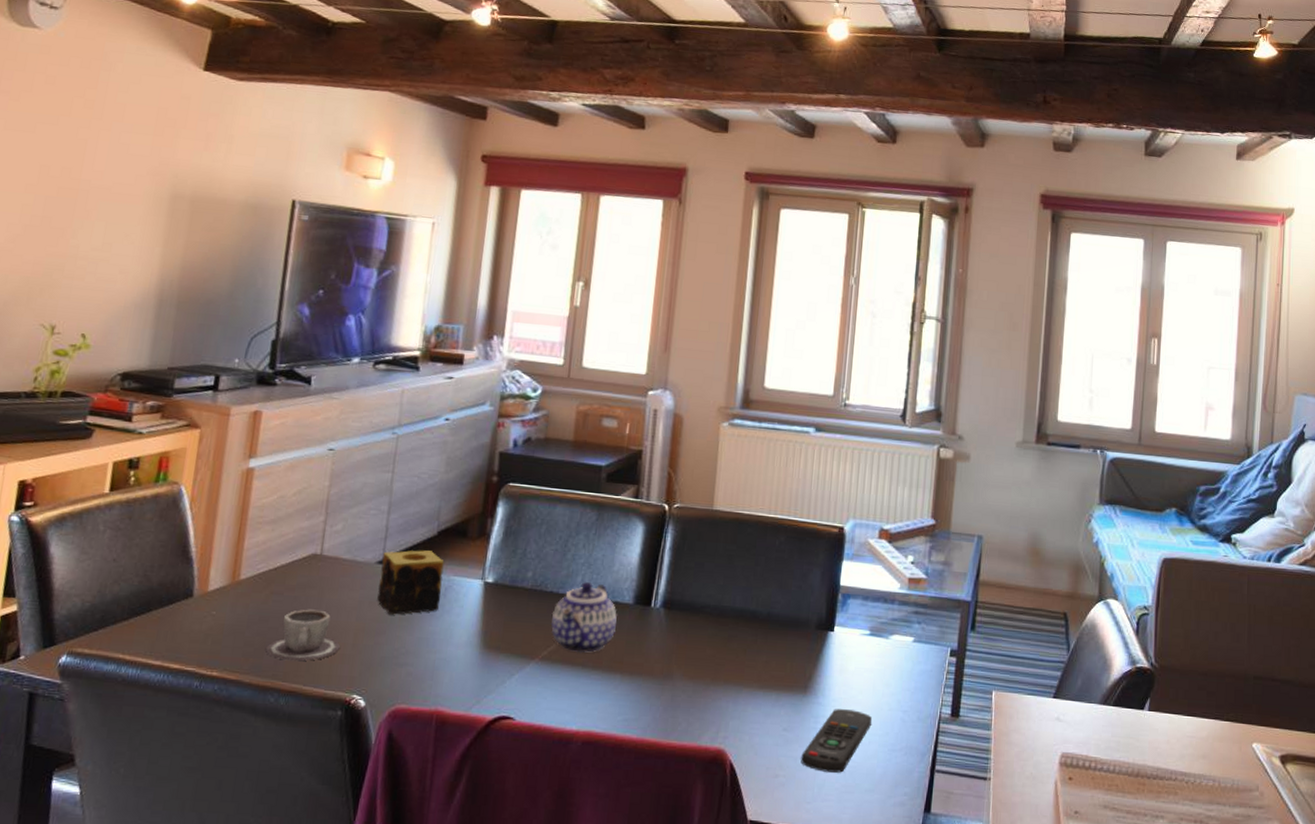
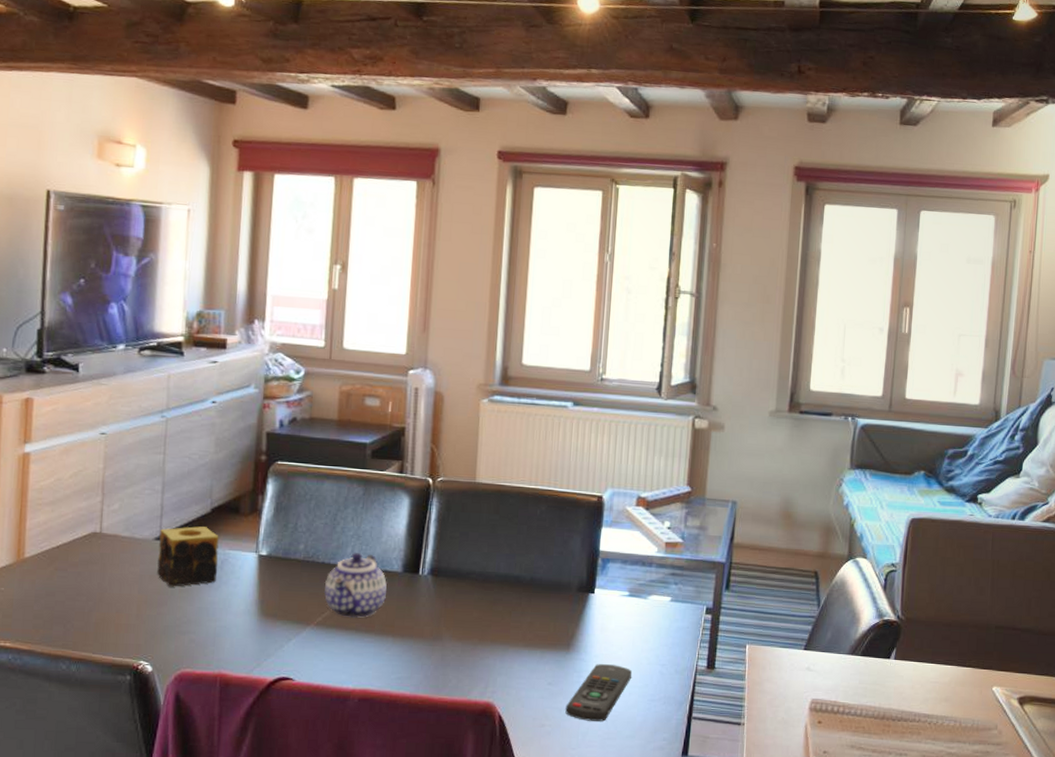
cup: present [266,609,341,662] -> none [55,583,126,632]

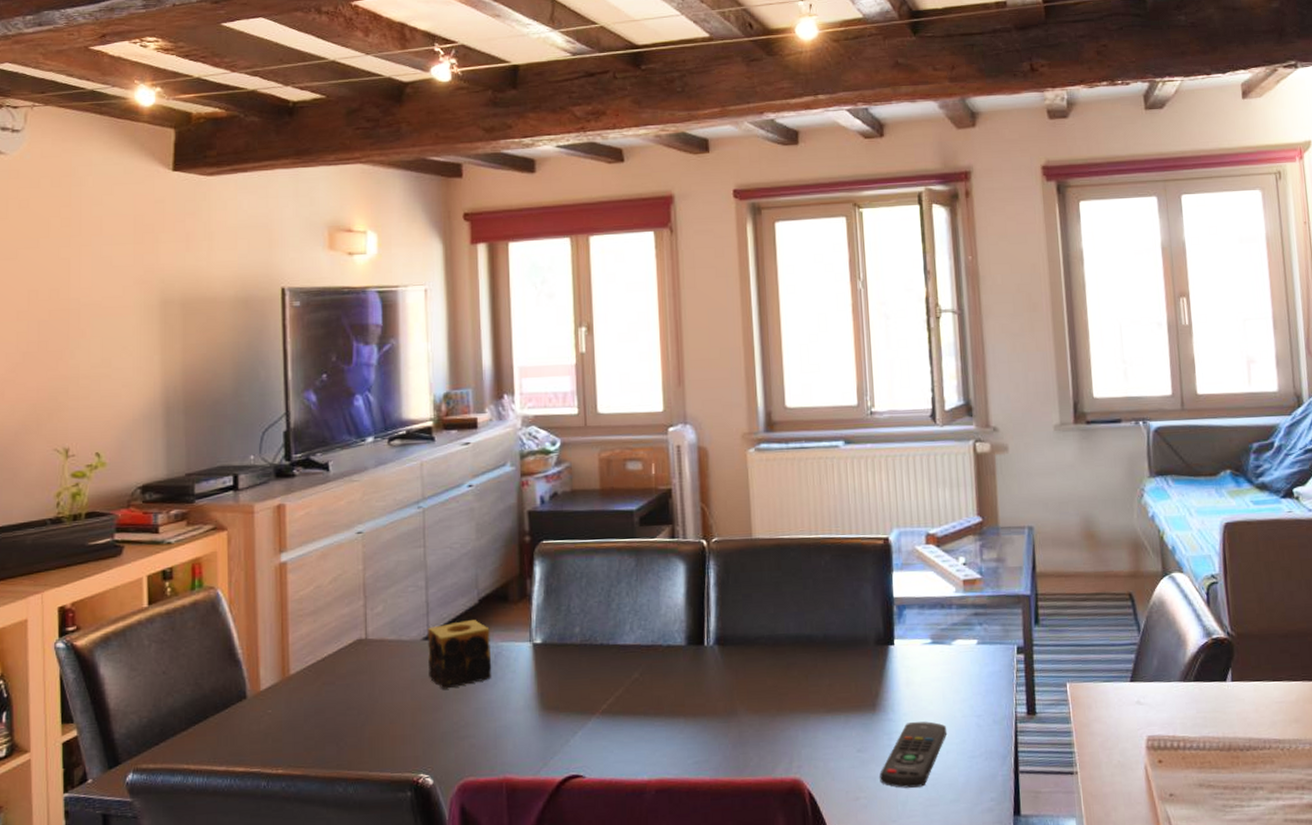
teapot: present [323,552,387,619] -> none [605,628,672,702]

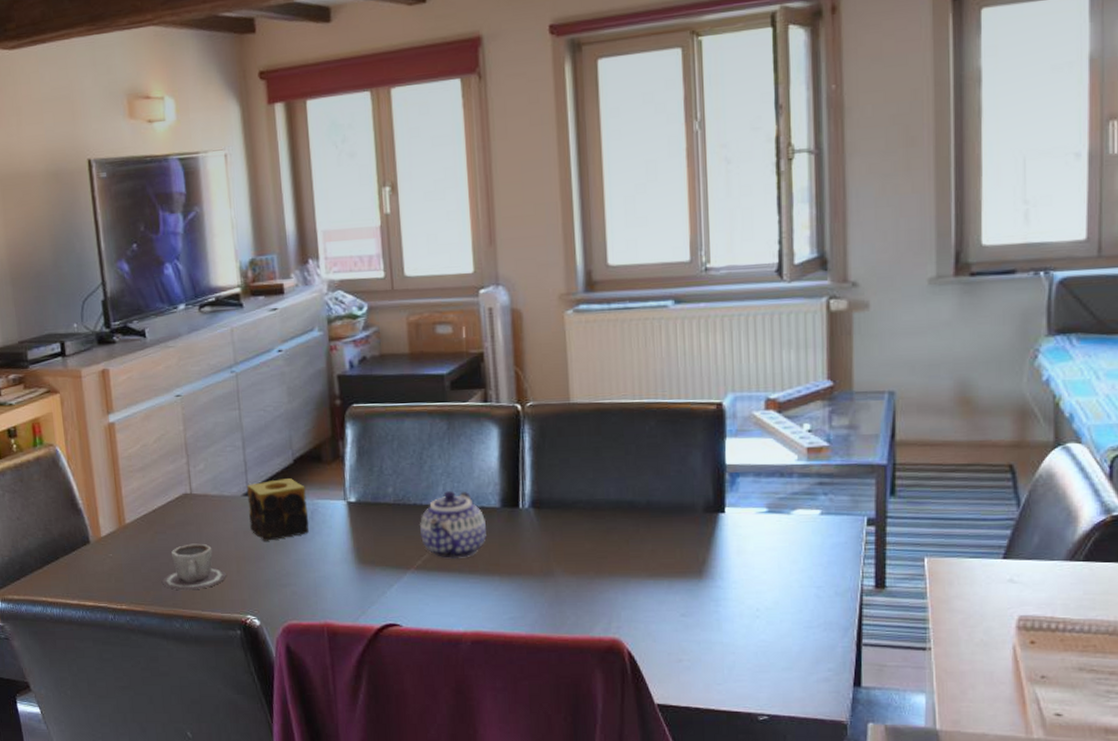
cup: none [327,694,400,749] -> present [162,543,227,591]
teapot: none [605,628,672,702] -> present [419,490,486,560]
remote control: present [879,721,946,788] -> none [705,590,781,653]

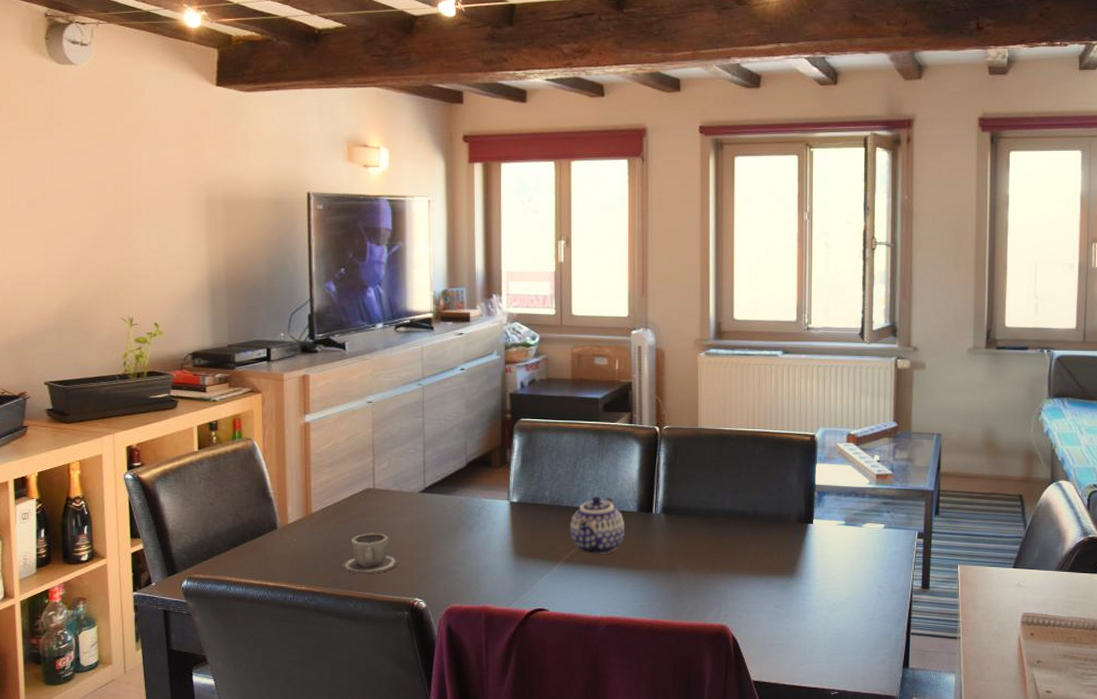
candle: present [247,478,309,541] -> none [424,479,476,533]

